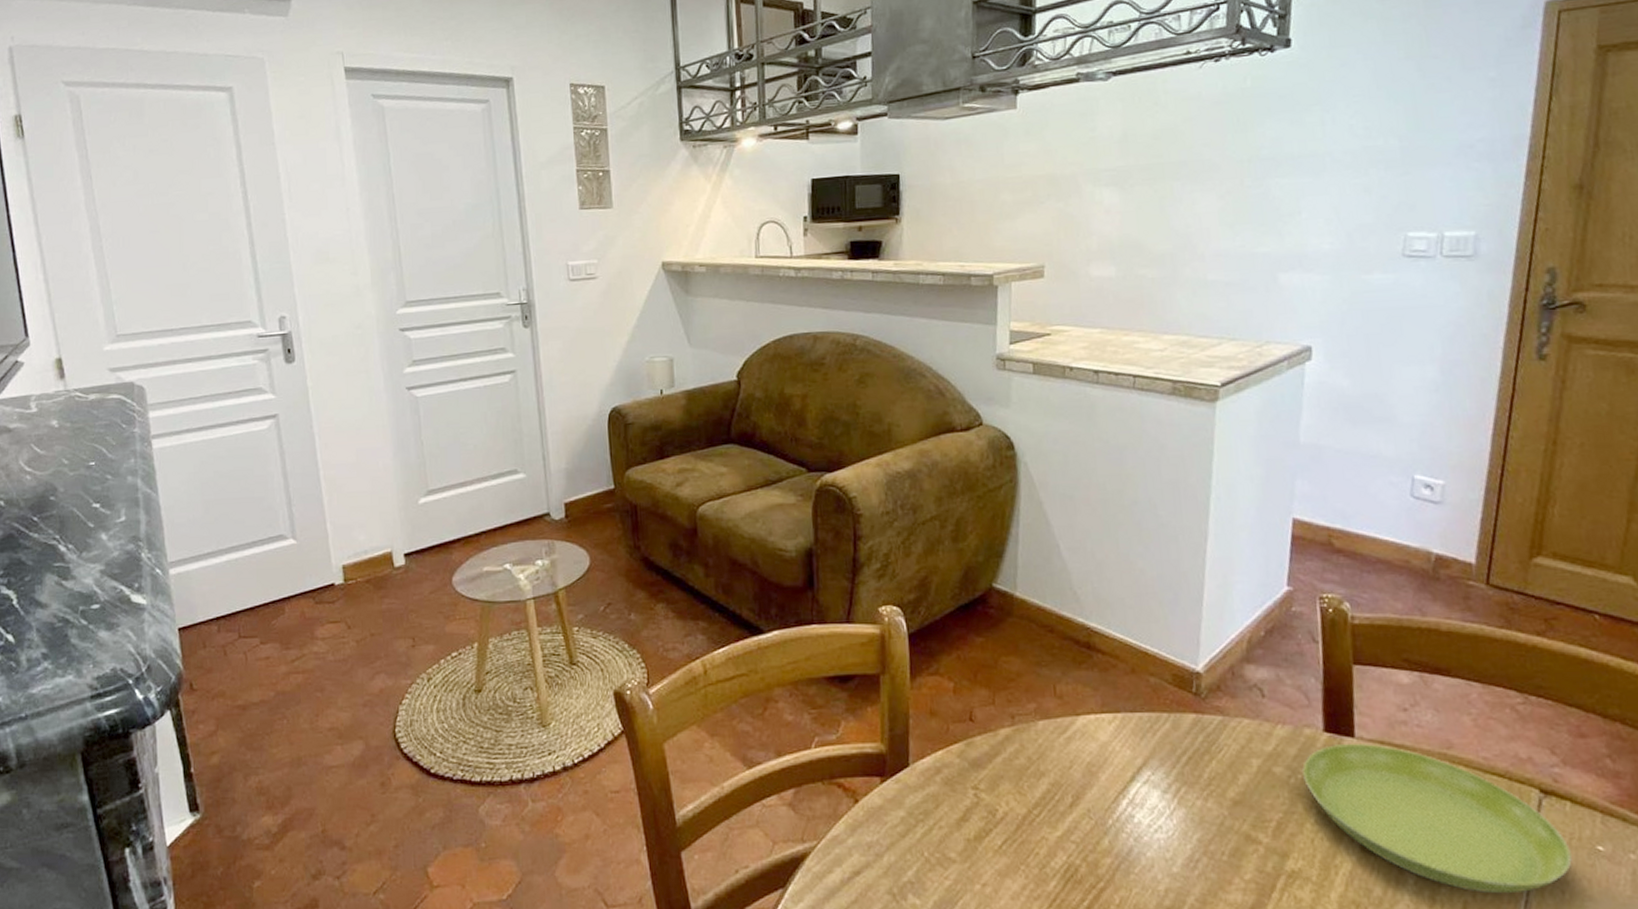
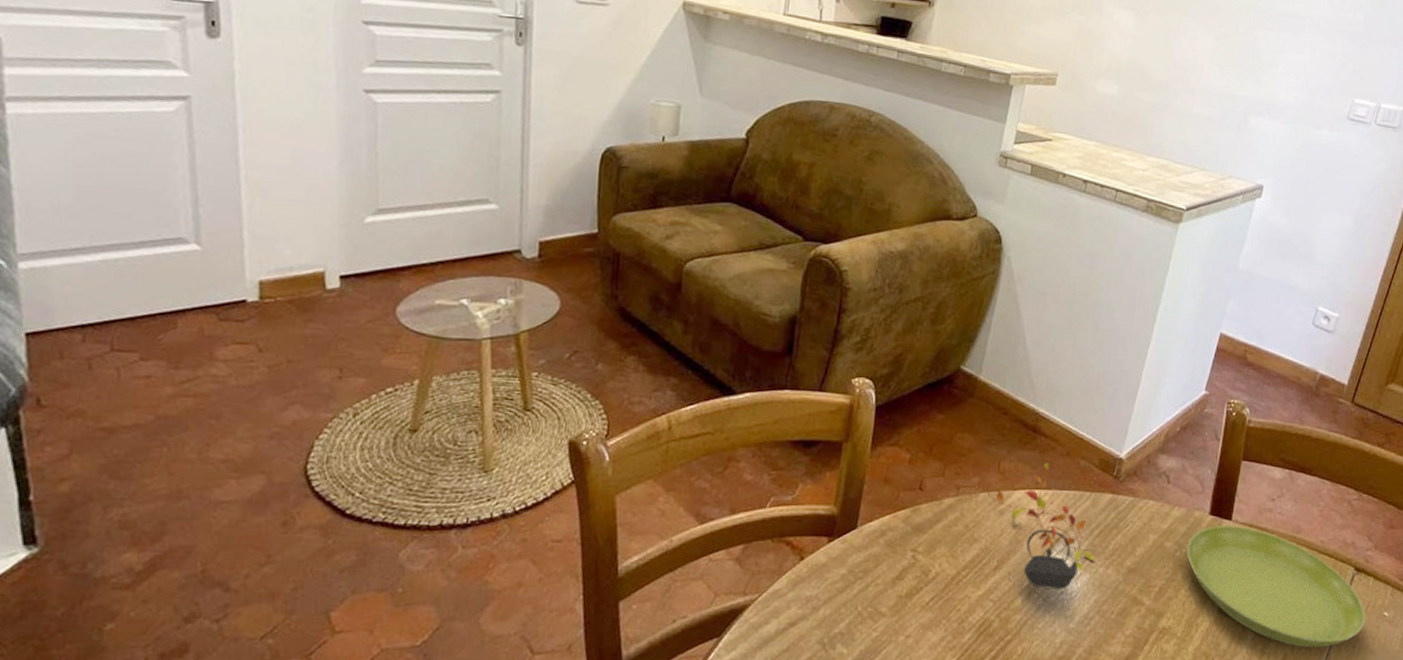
teapot: none [1031,656,1190,829] -> present [977,438,1096,590]

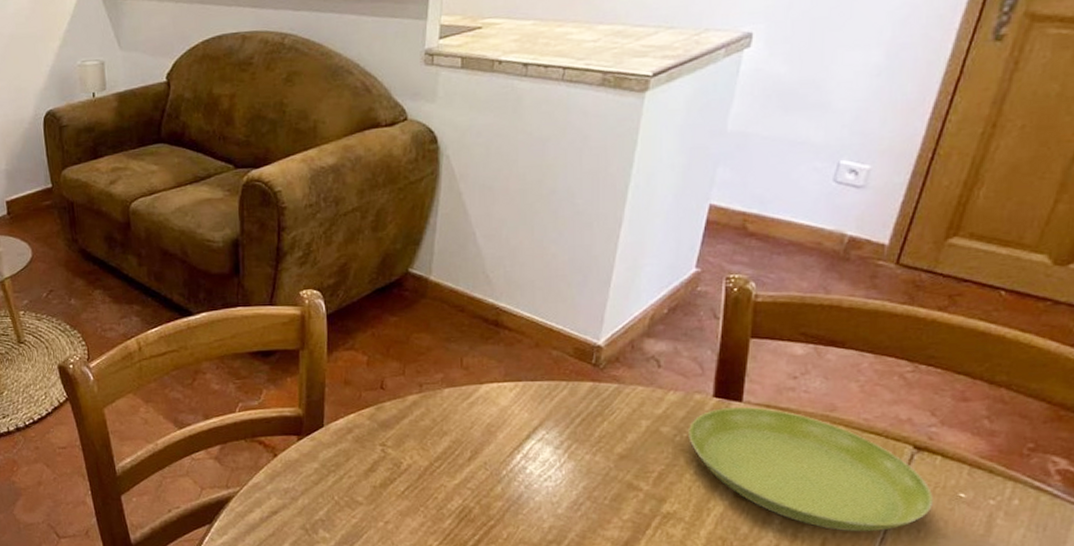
teapot: present [977,438,1096,590] -> none [439,332,581,478]

